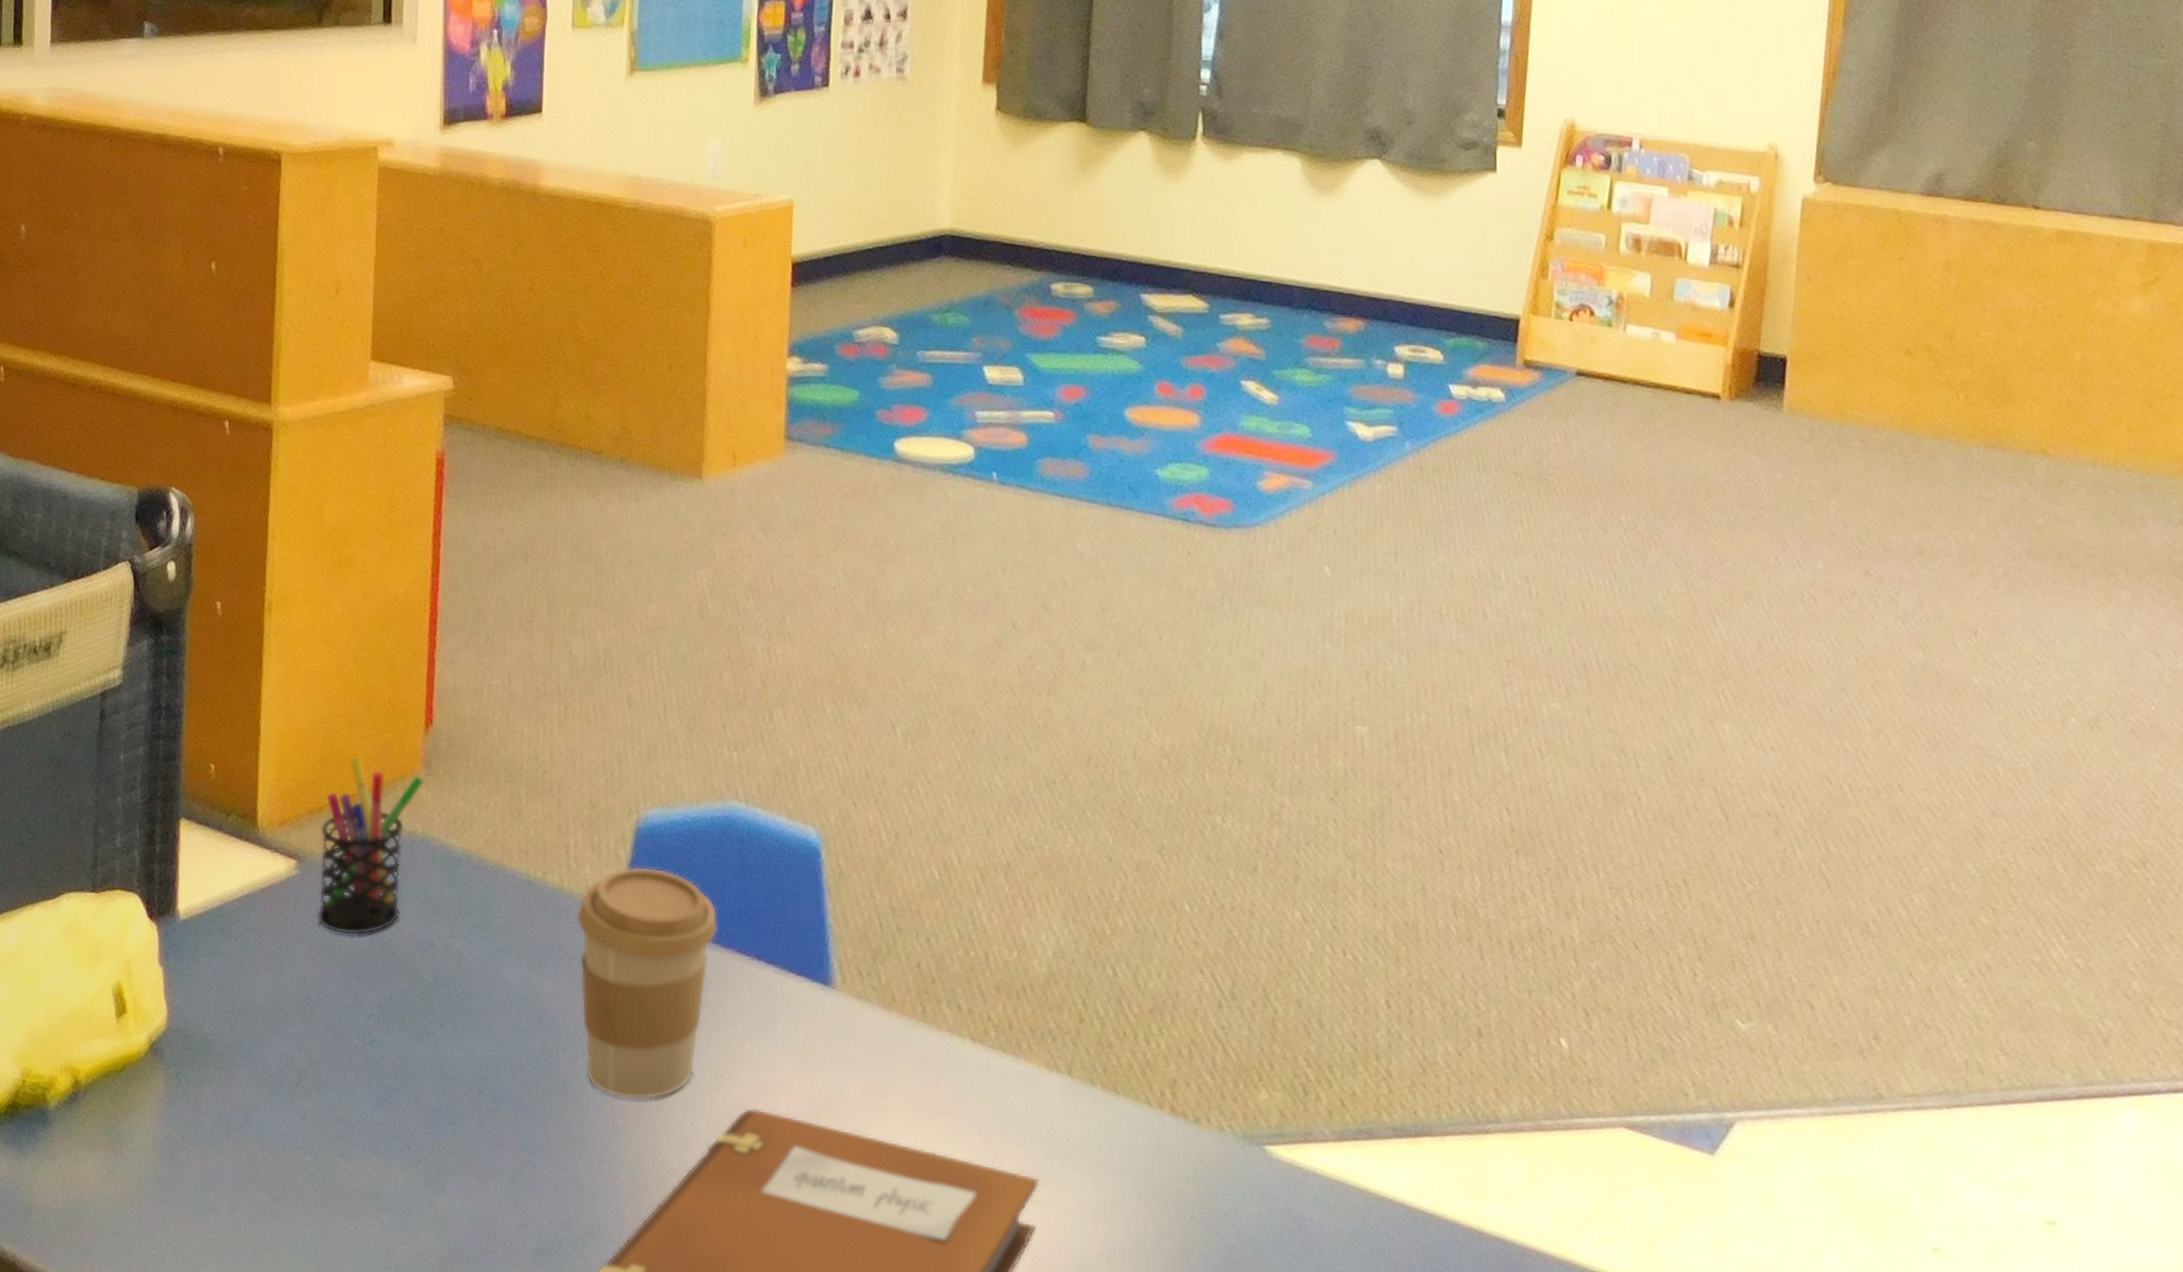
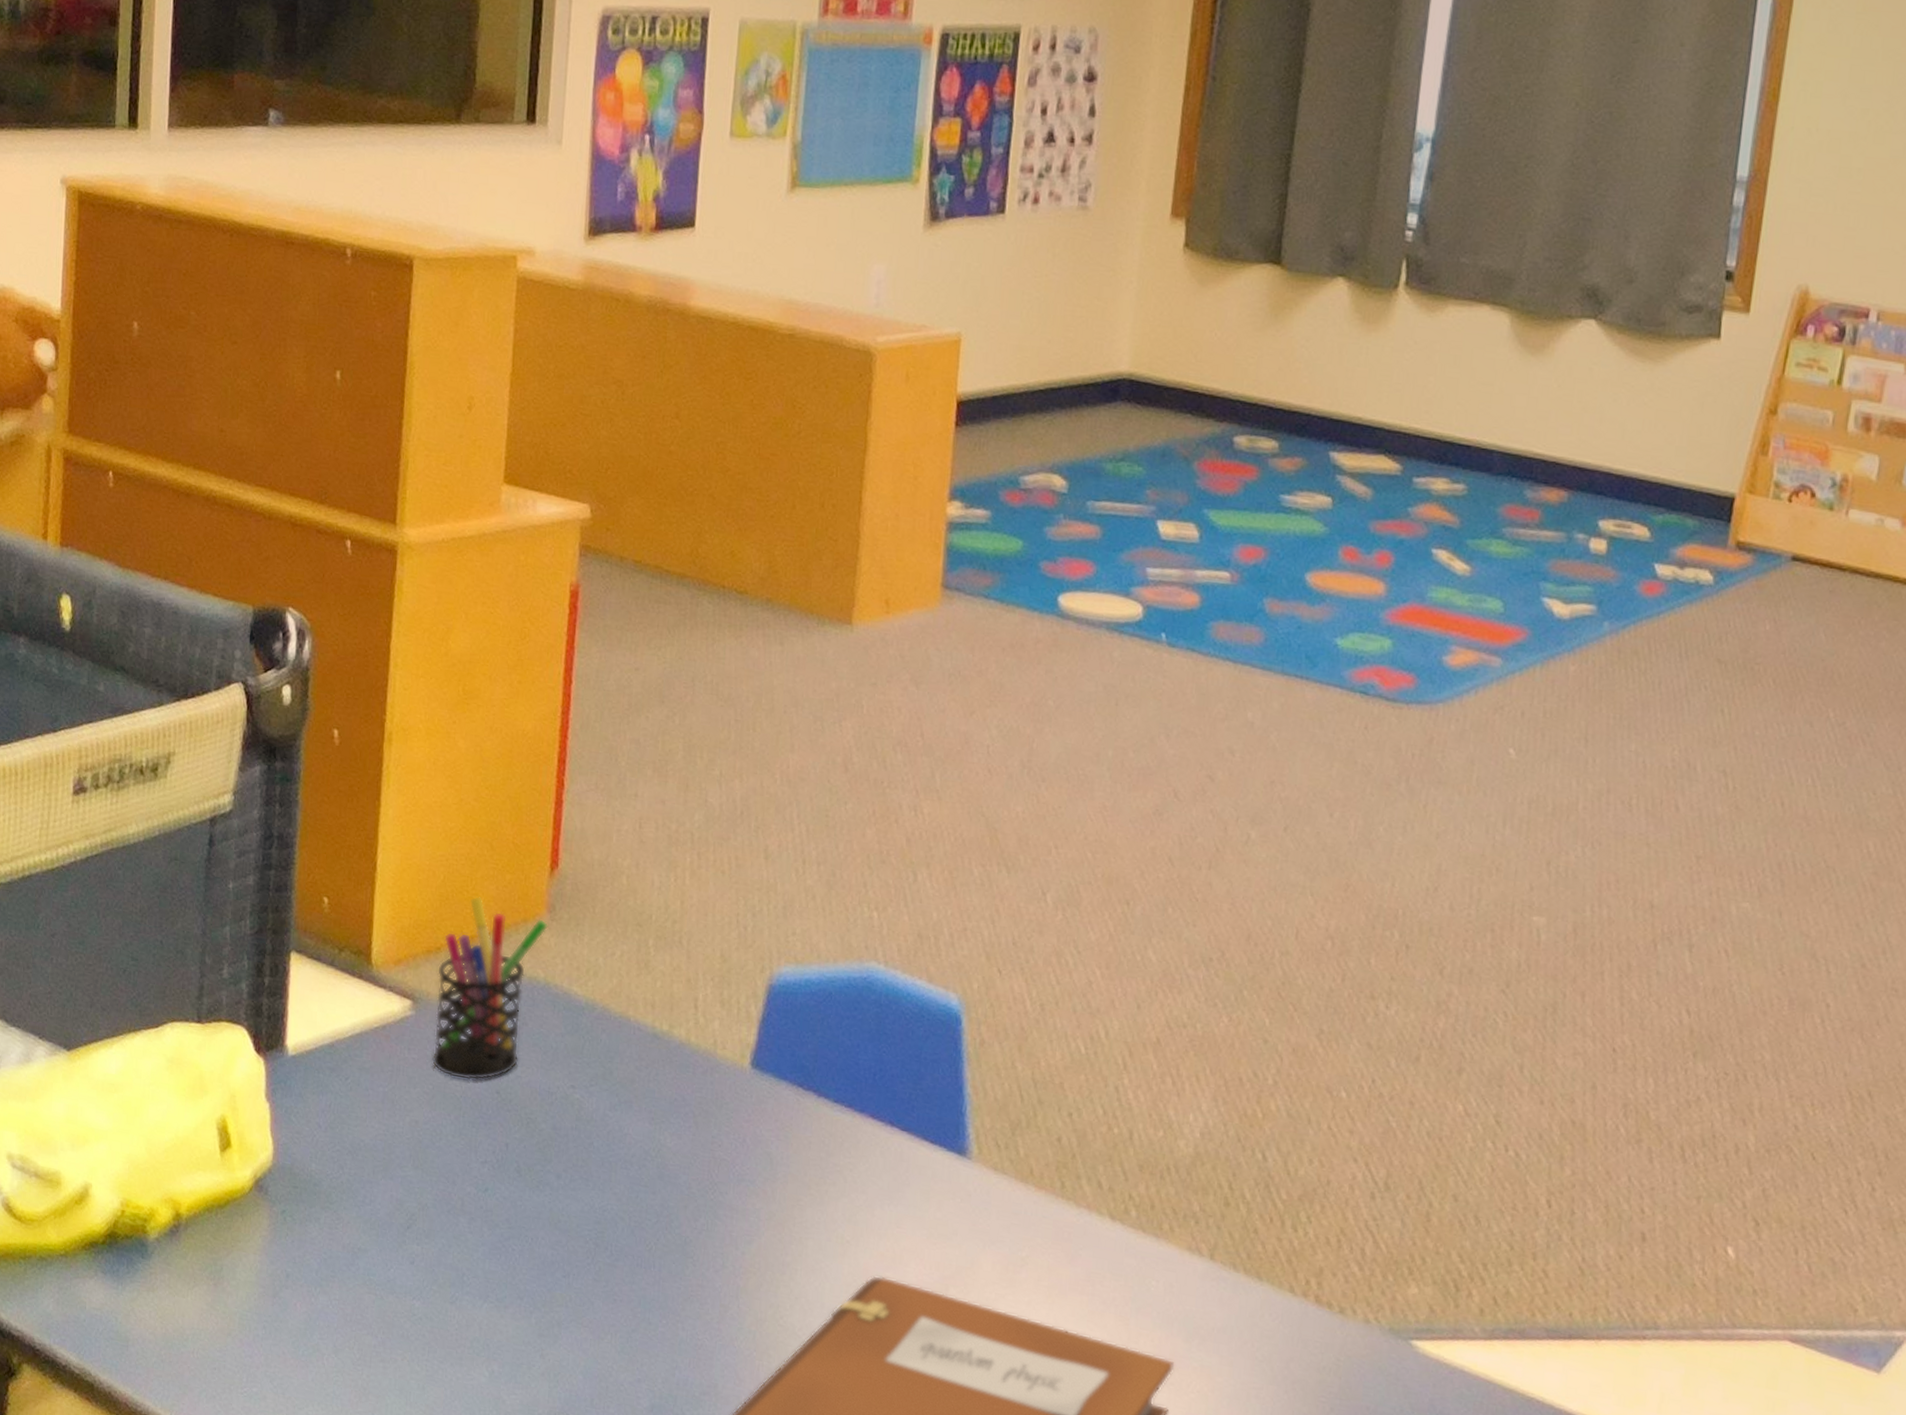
coffee cup: present [576,866,718,1100] -> none [702,1024,851,1262]

